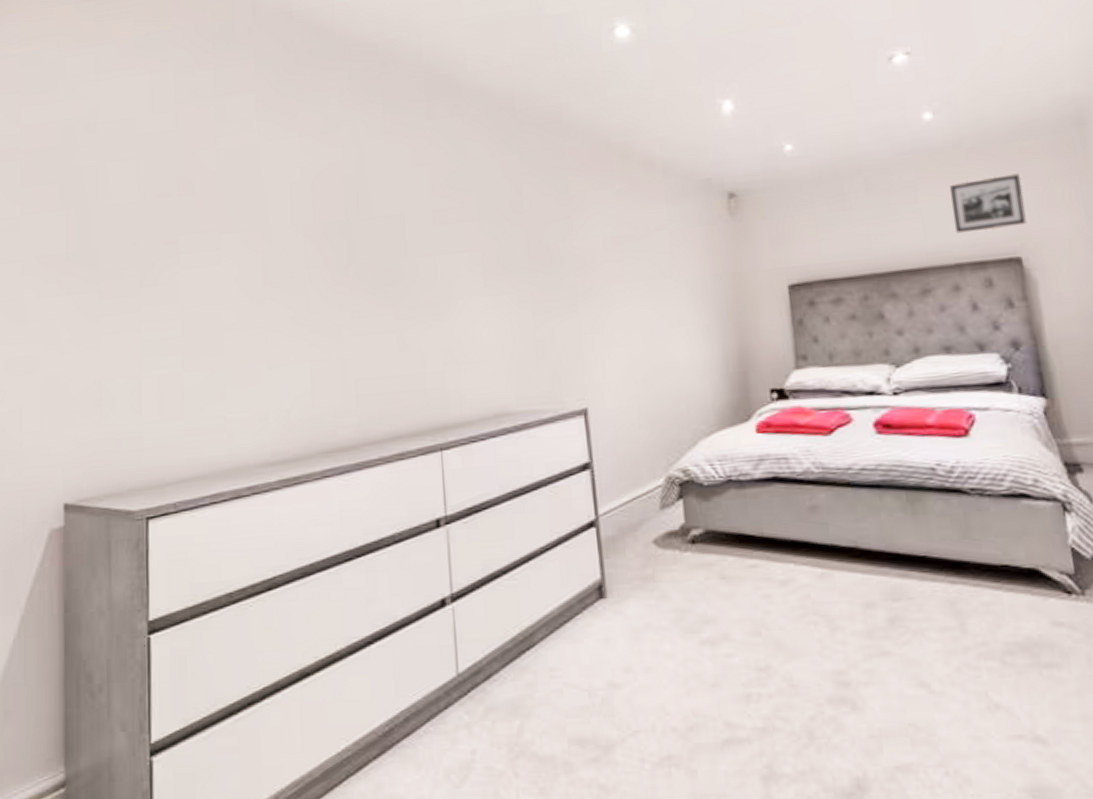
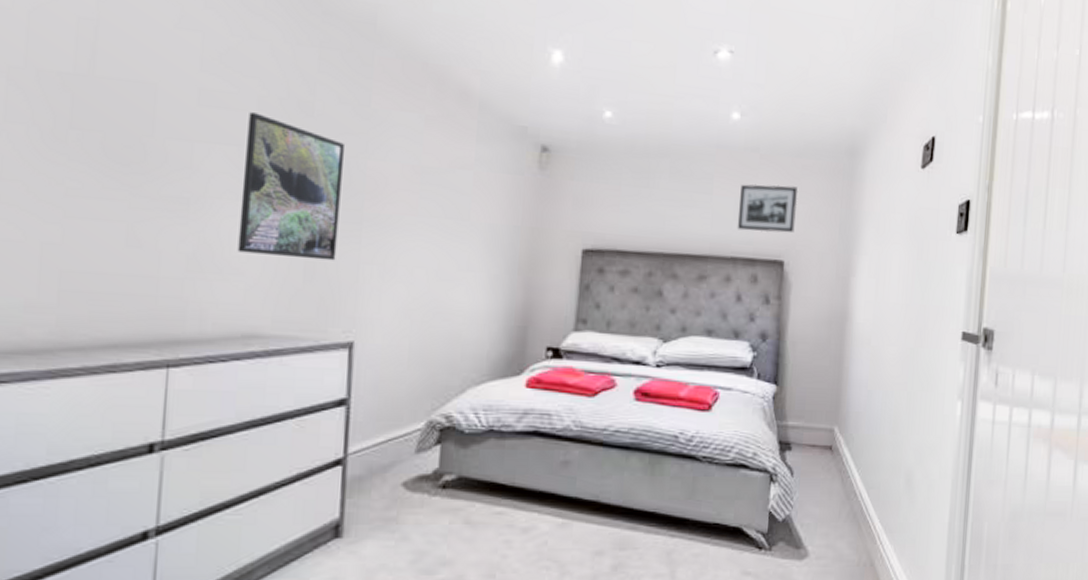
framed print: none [473,220,561,342] -> present [237,112,346,261]

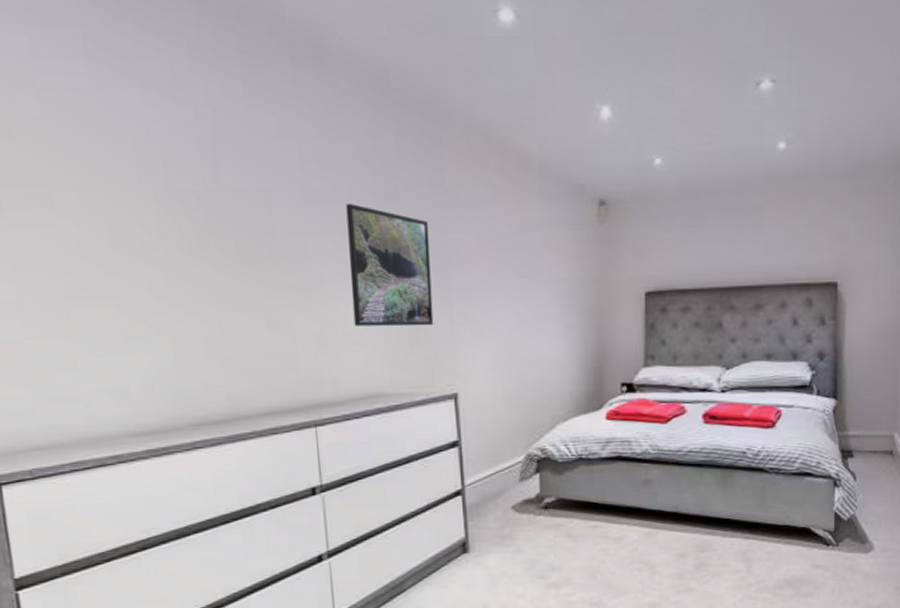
picture frame: present [737,184,799,233] -> none [789,208,849,258]

